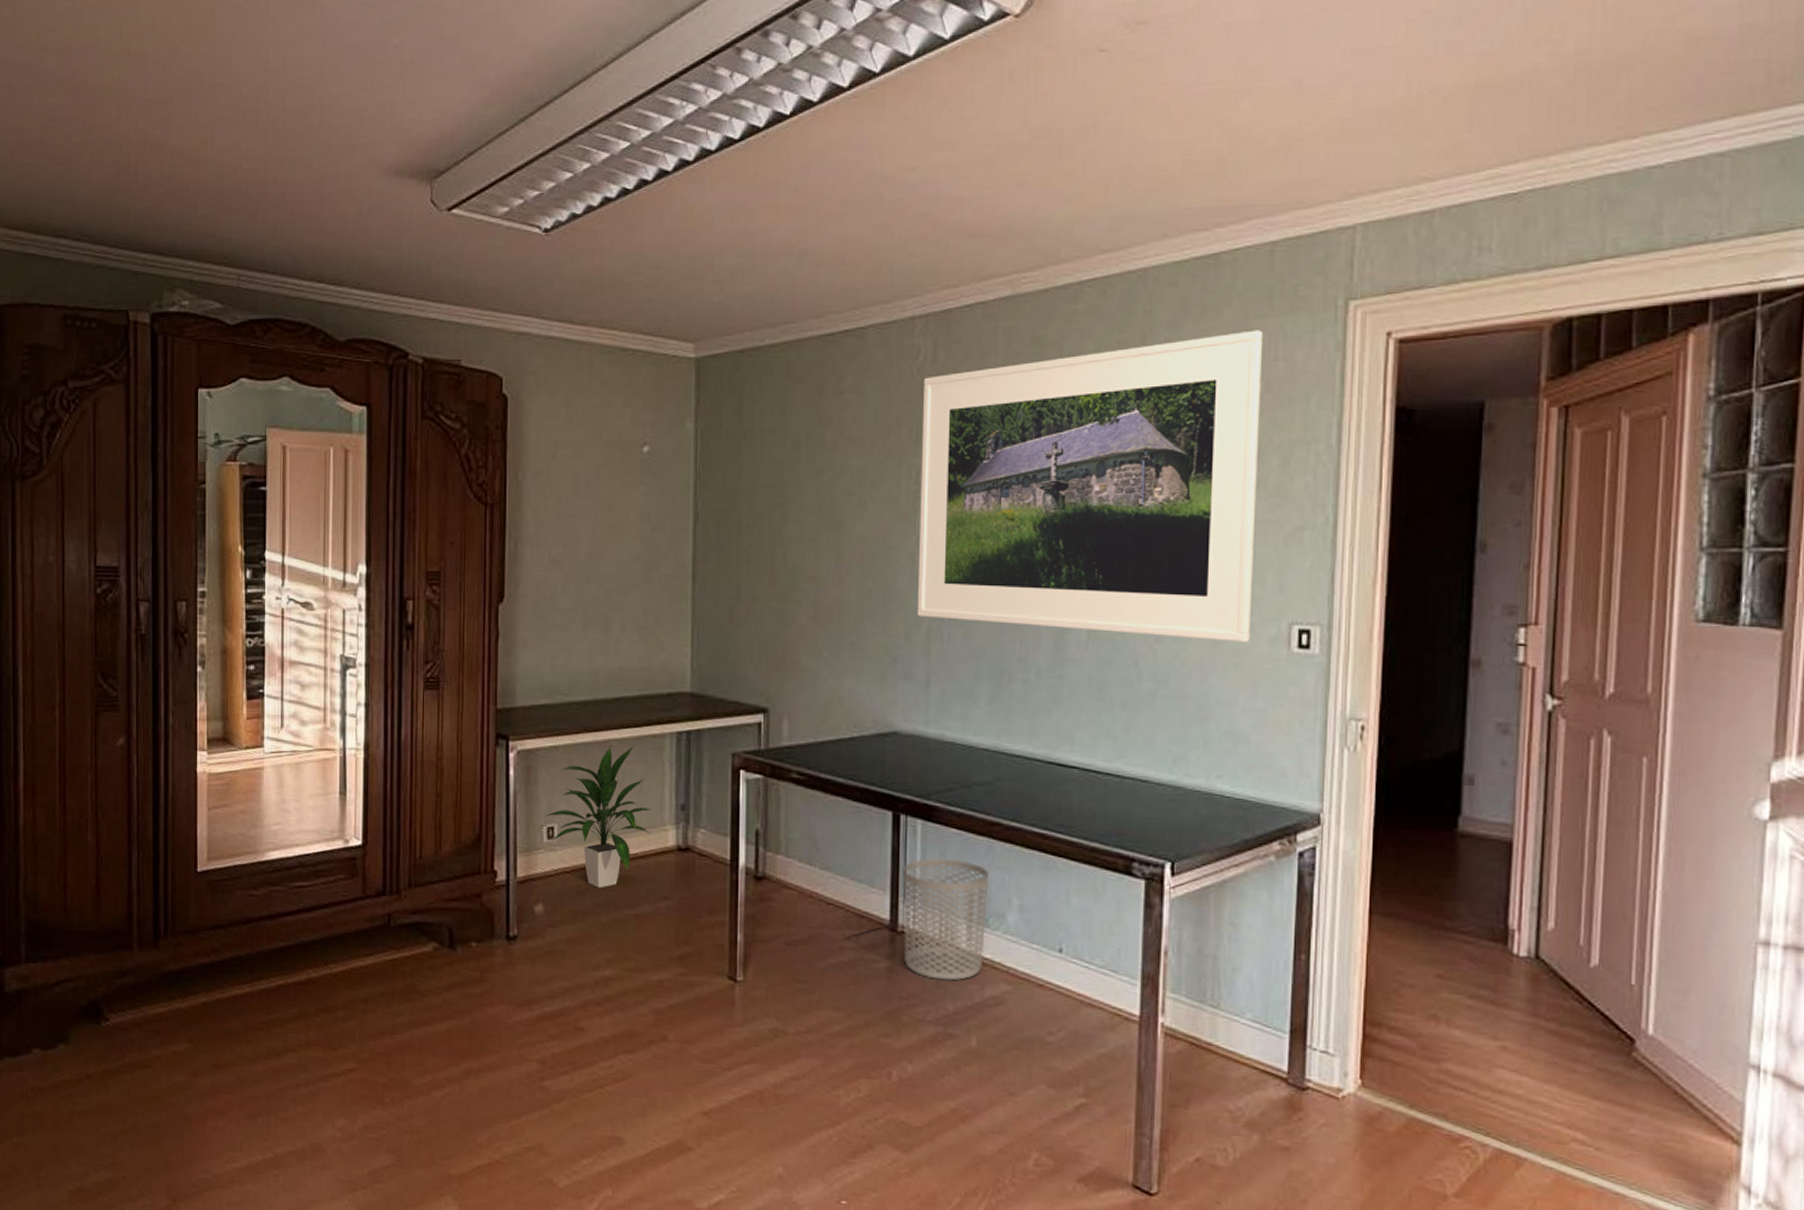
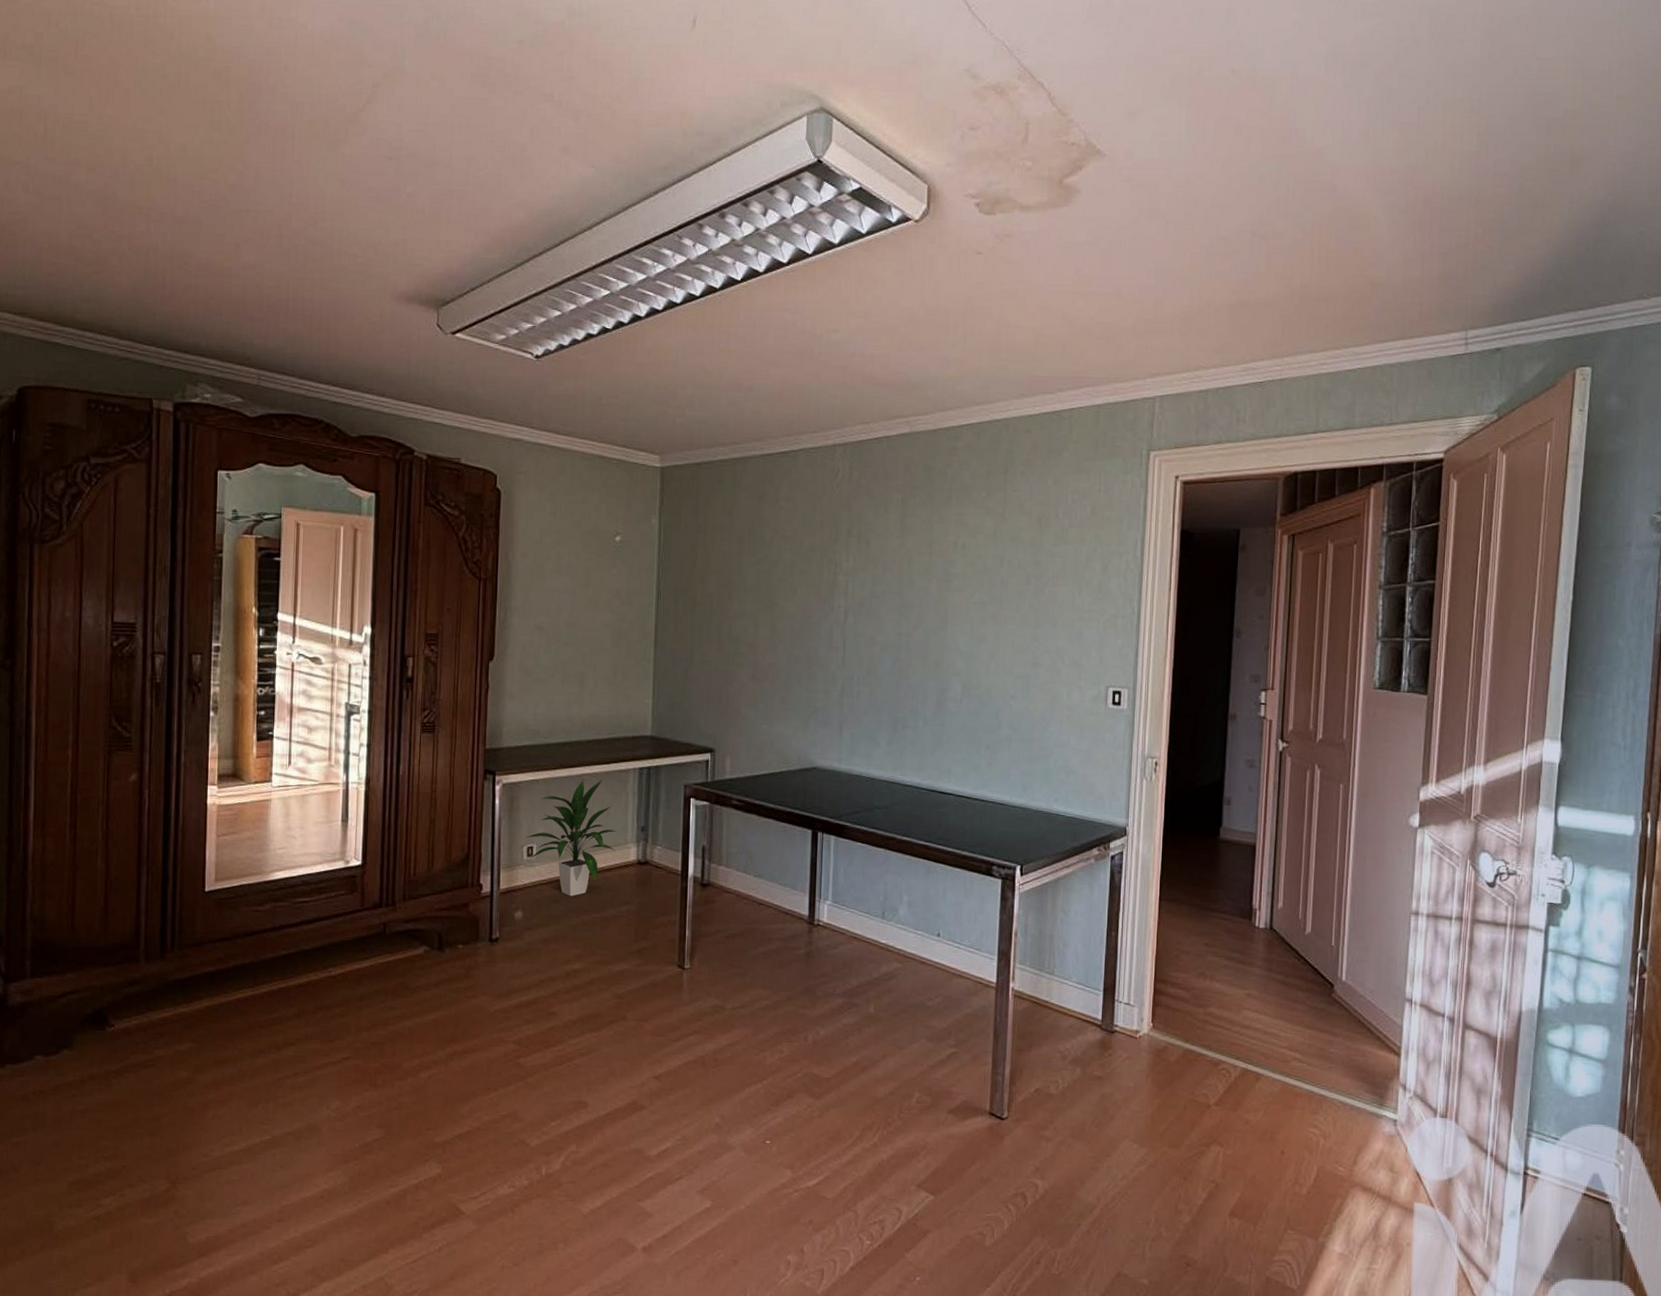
waste bin: present [902,858,990,981] -> none [818,866,886,962]
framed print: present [917,330,1264,643] -> none [833,469,1091,700]

